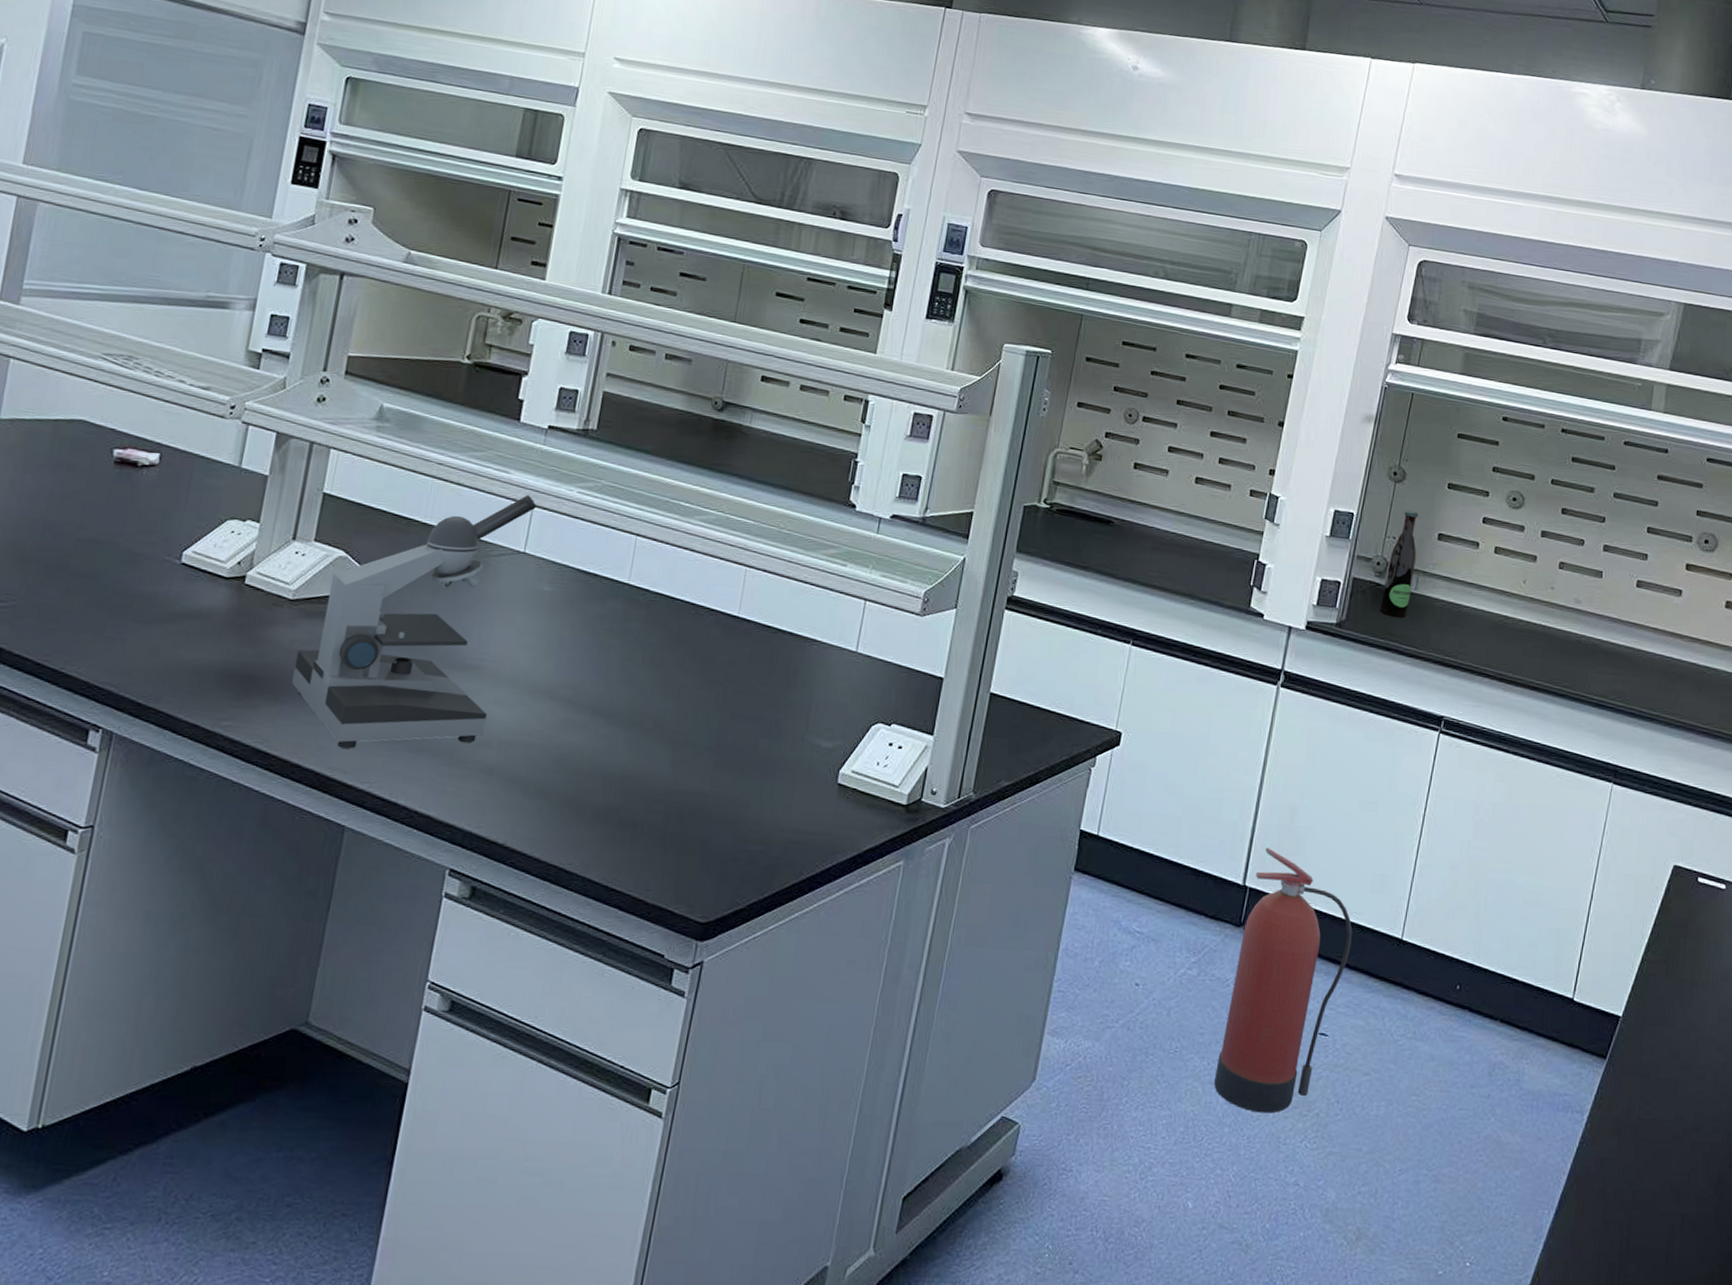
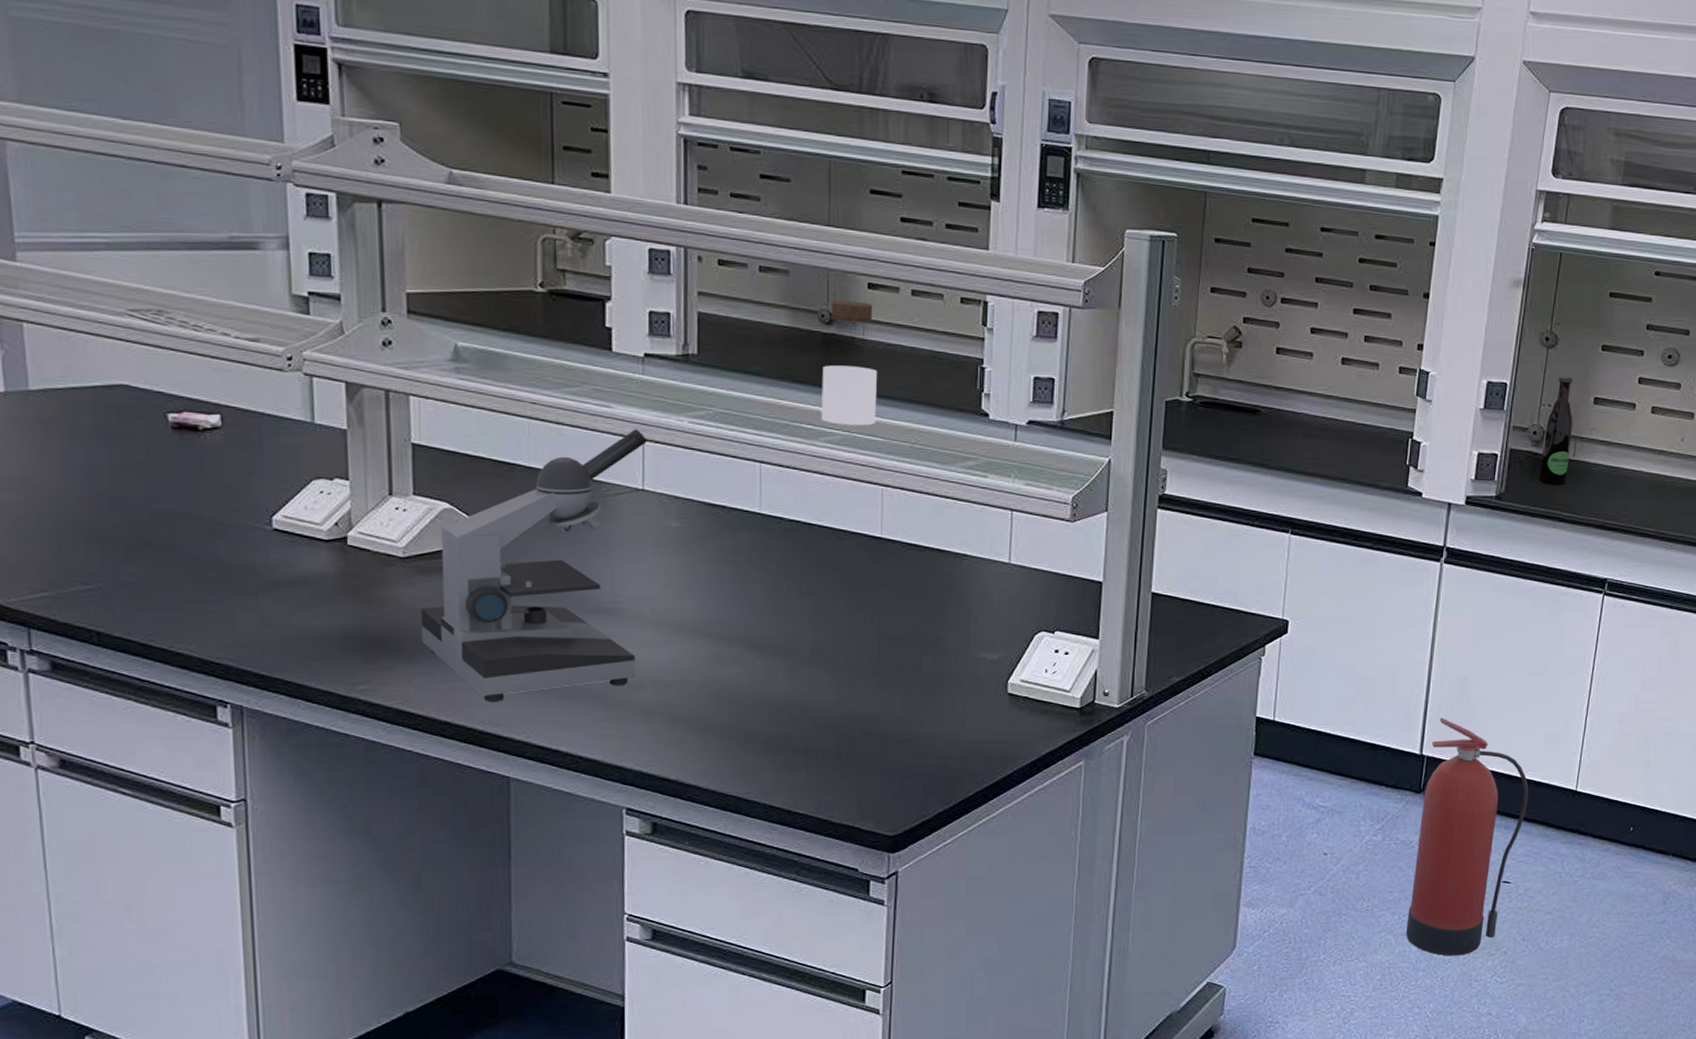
jar: none [700,389,763,508] -> present [821,300,878,426]

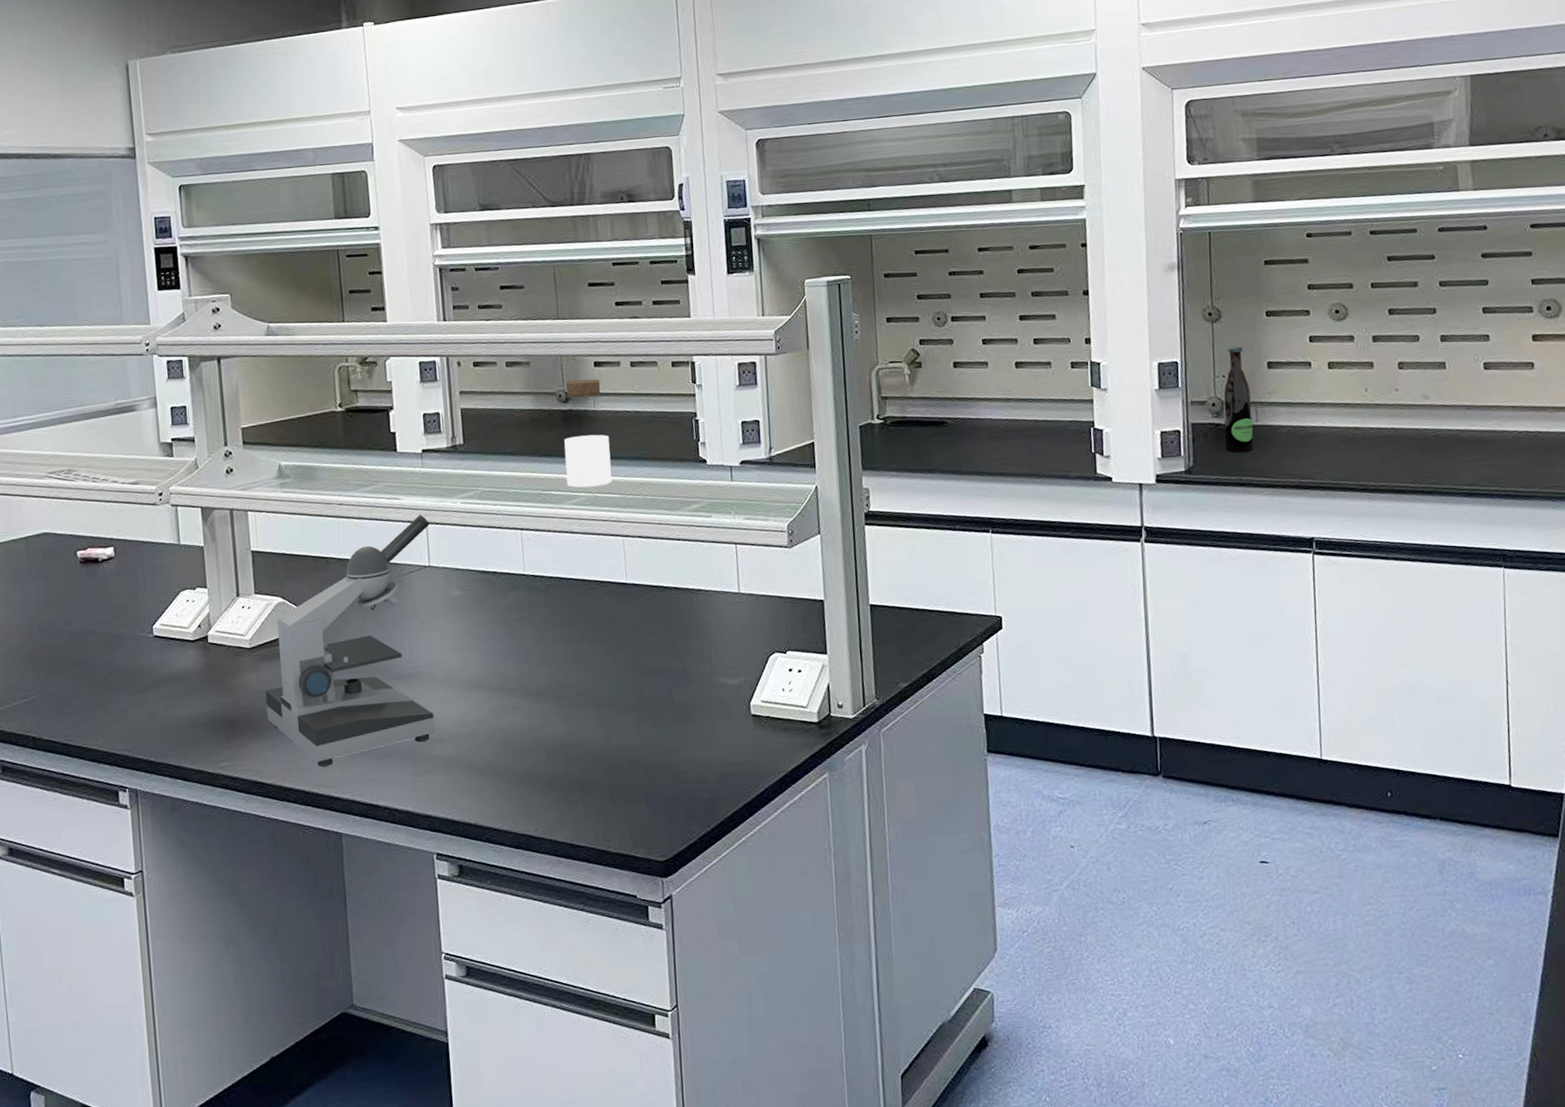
fire extinguisher: present [1405,718,1529,956] -> none [1161,696,1273,946]

